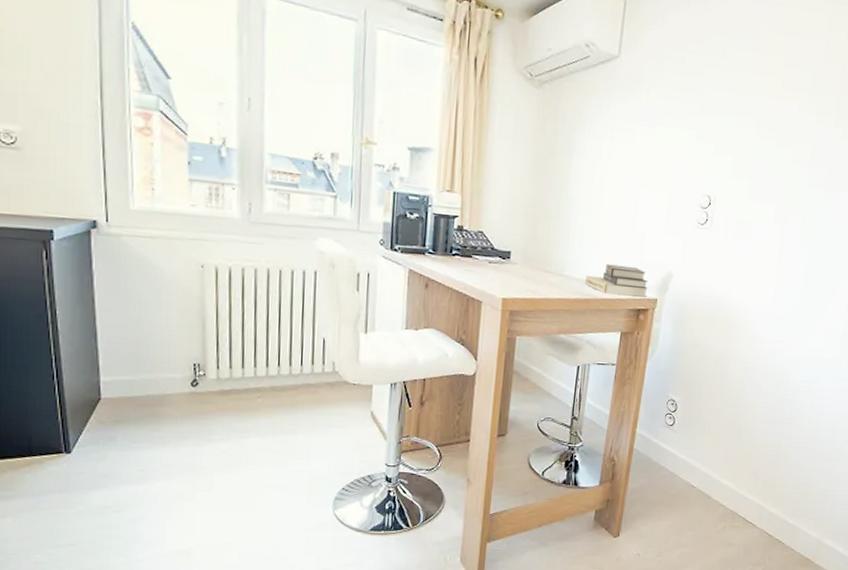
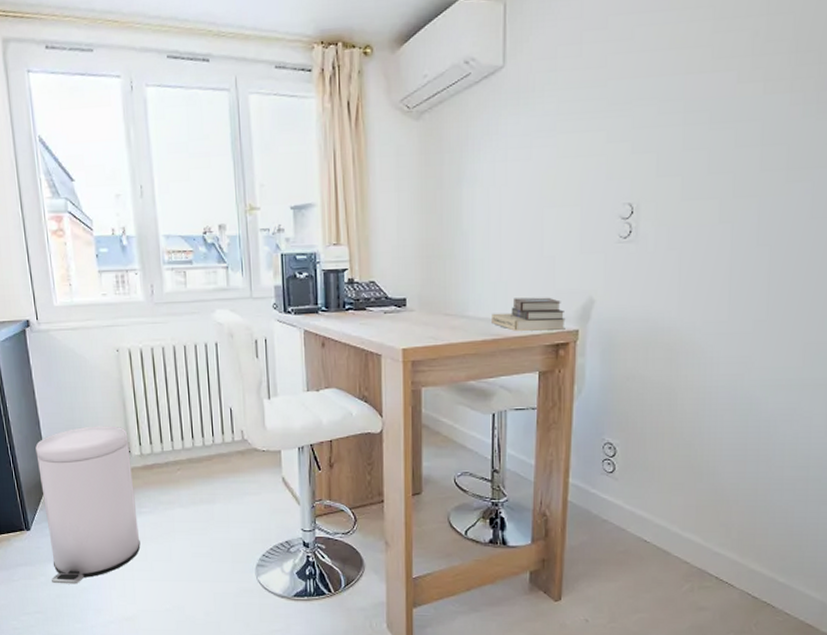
pedal bin: none [88,343,206,514] -> present [35,426,140,584]

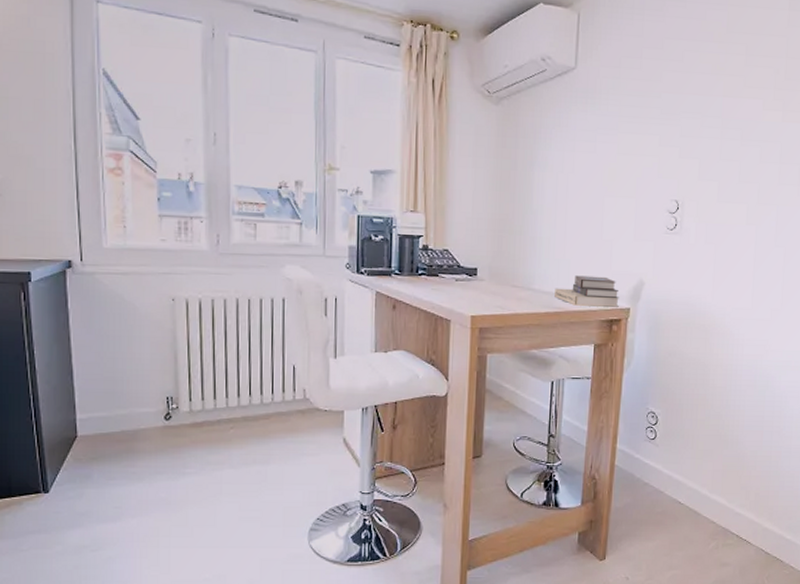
pedal bin: present [35,426,140,584] -> none [65,378,181,553]

